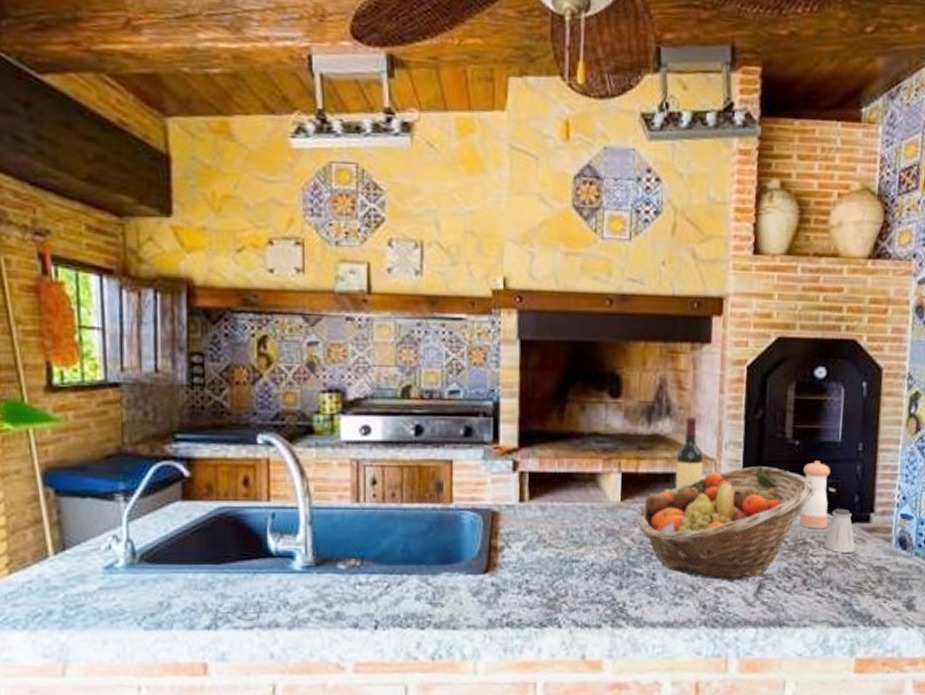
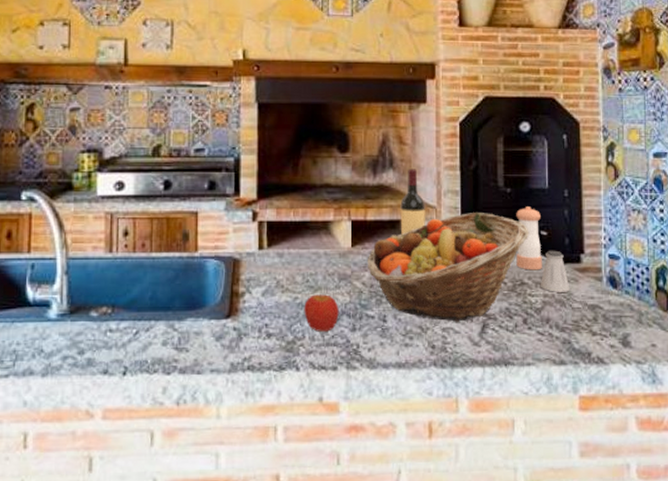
apple: none [567,550,605,589] -> present [304,294,339,332]

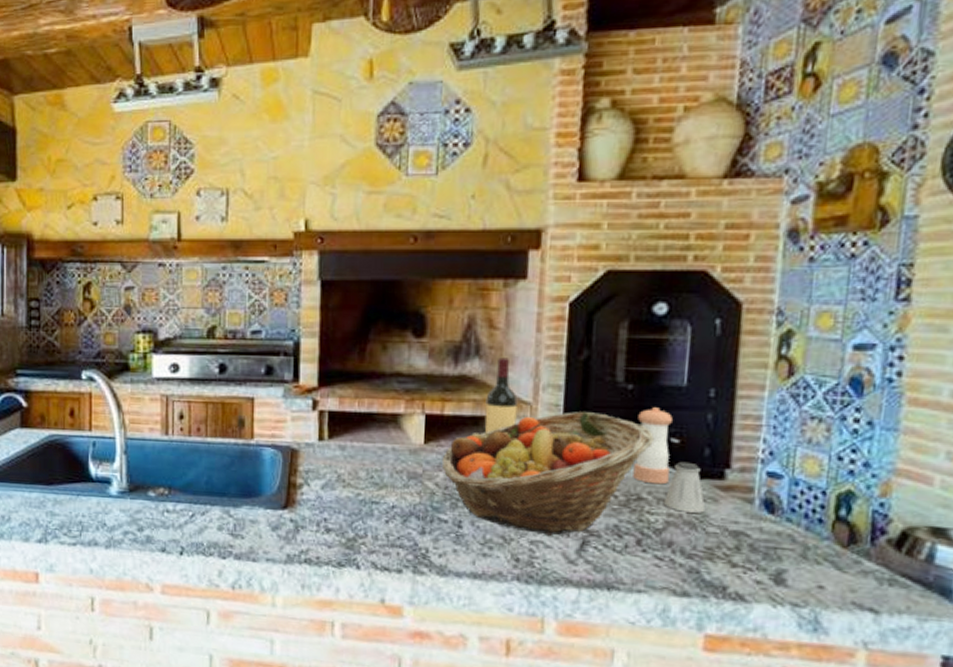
apple: present [304,294,339,332] -> none [367,492,407,532]

